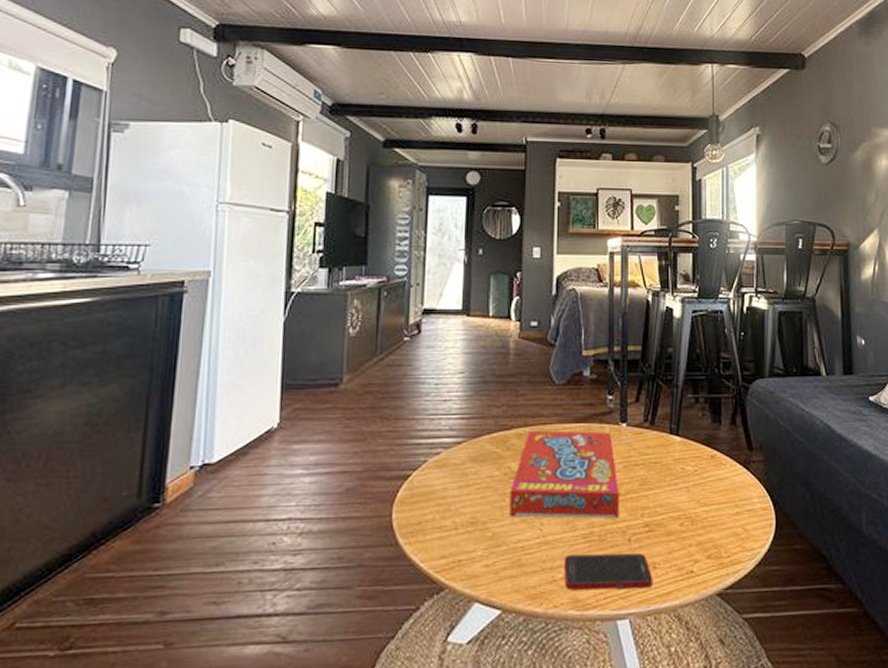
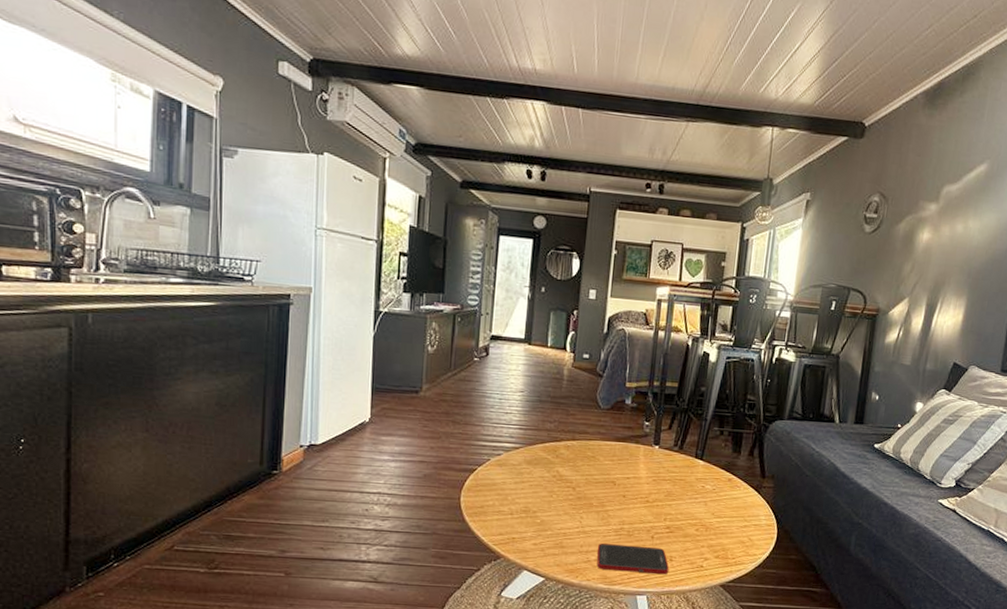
snack box: present [509,430,619,519] -> none [555,444,648,519]

